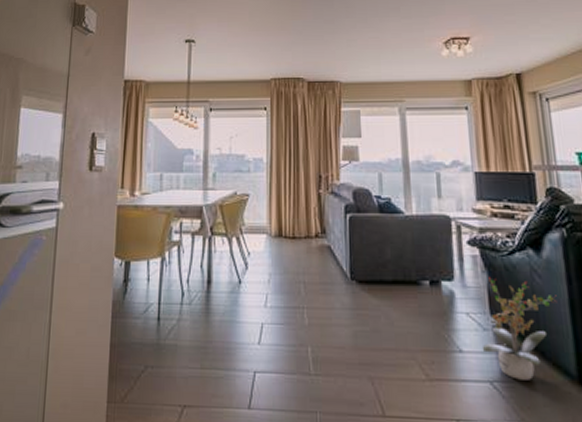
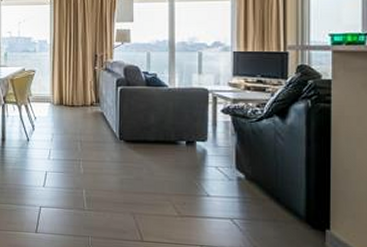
potted plant: present [482,277,557,380] -> none [226,139,295,219]

